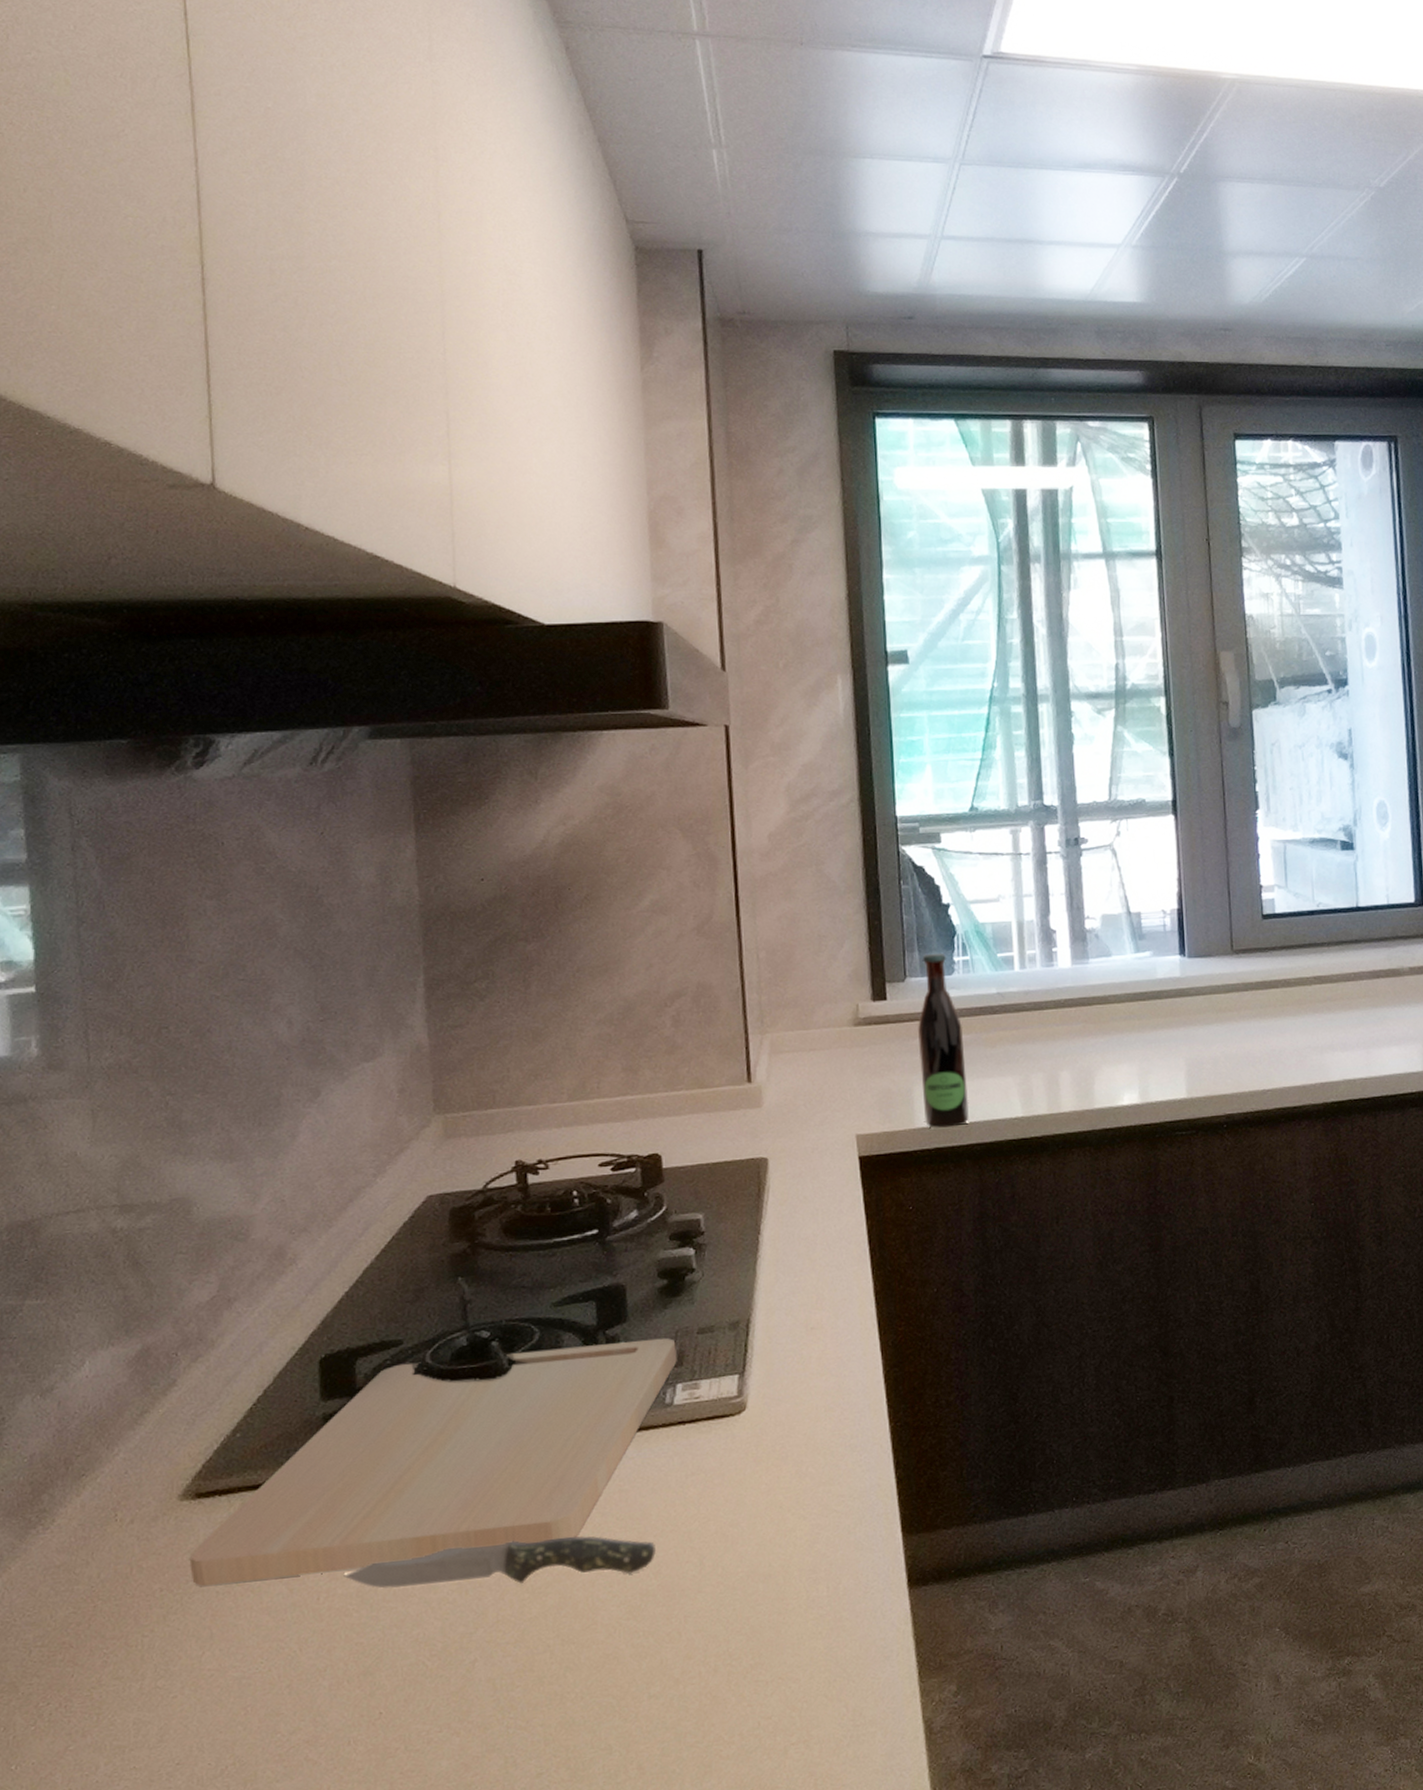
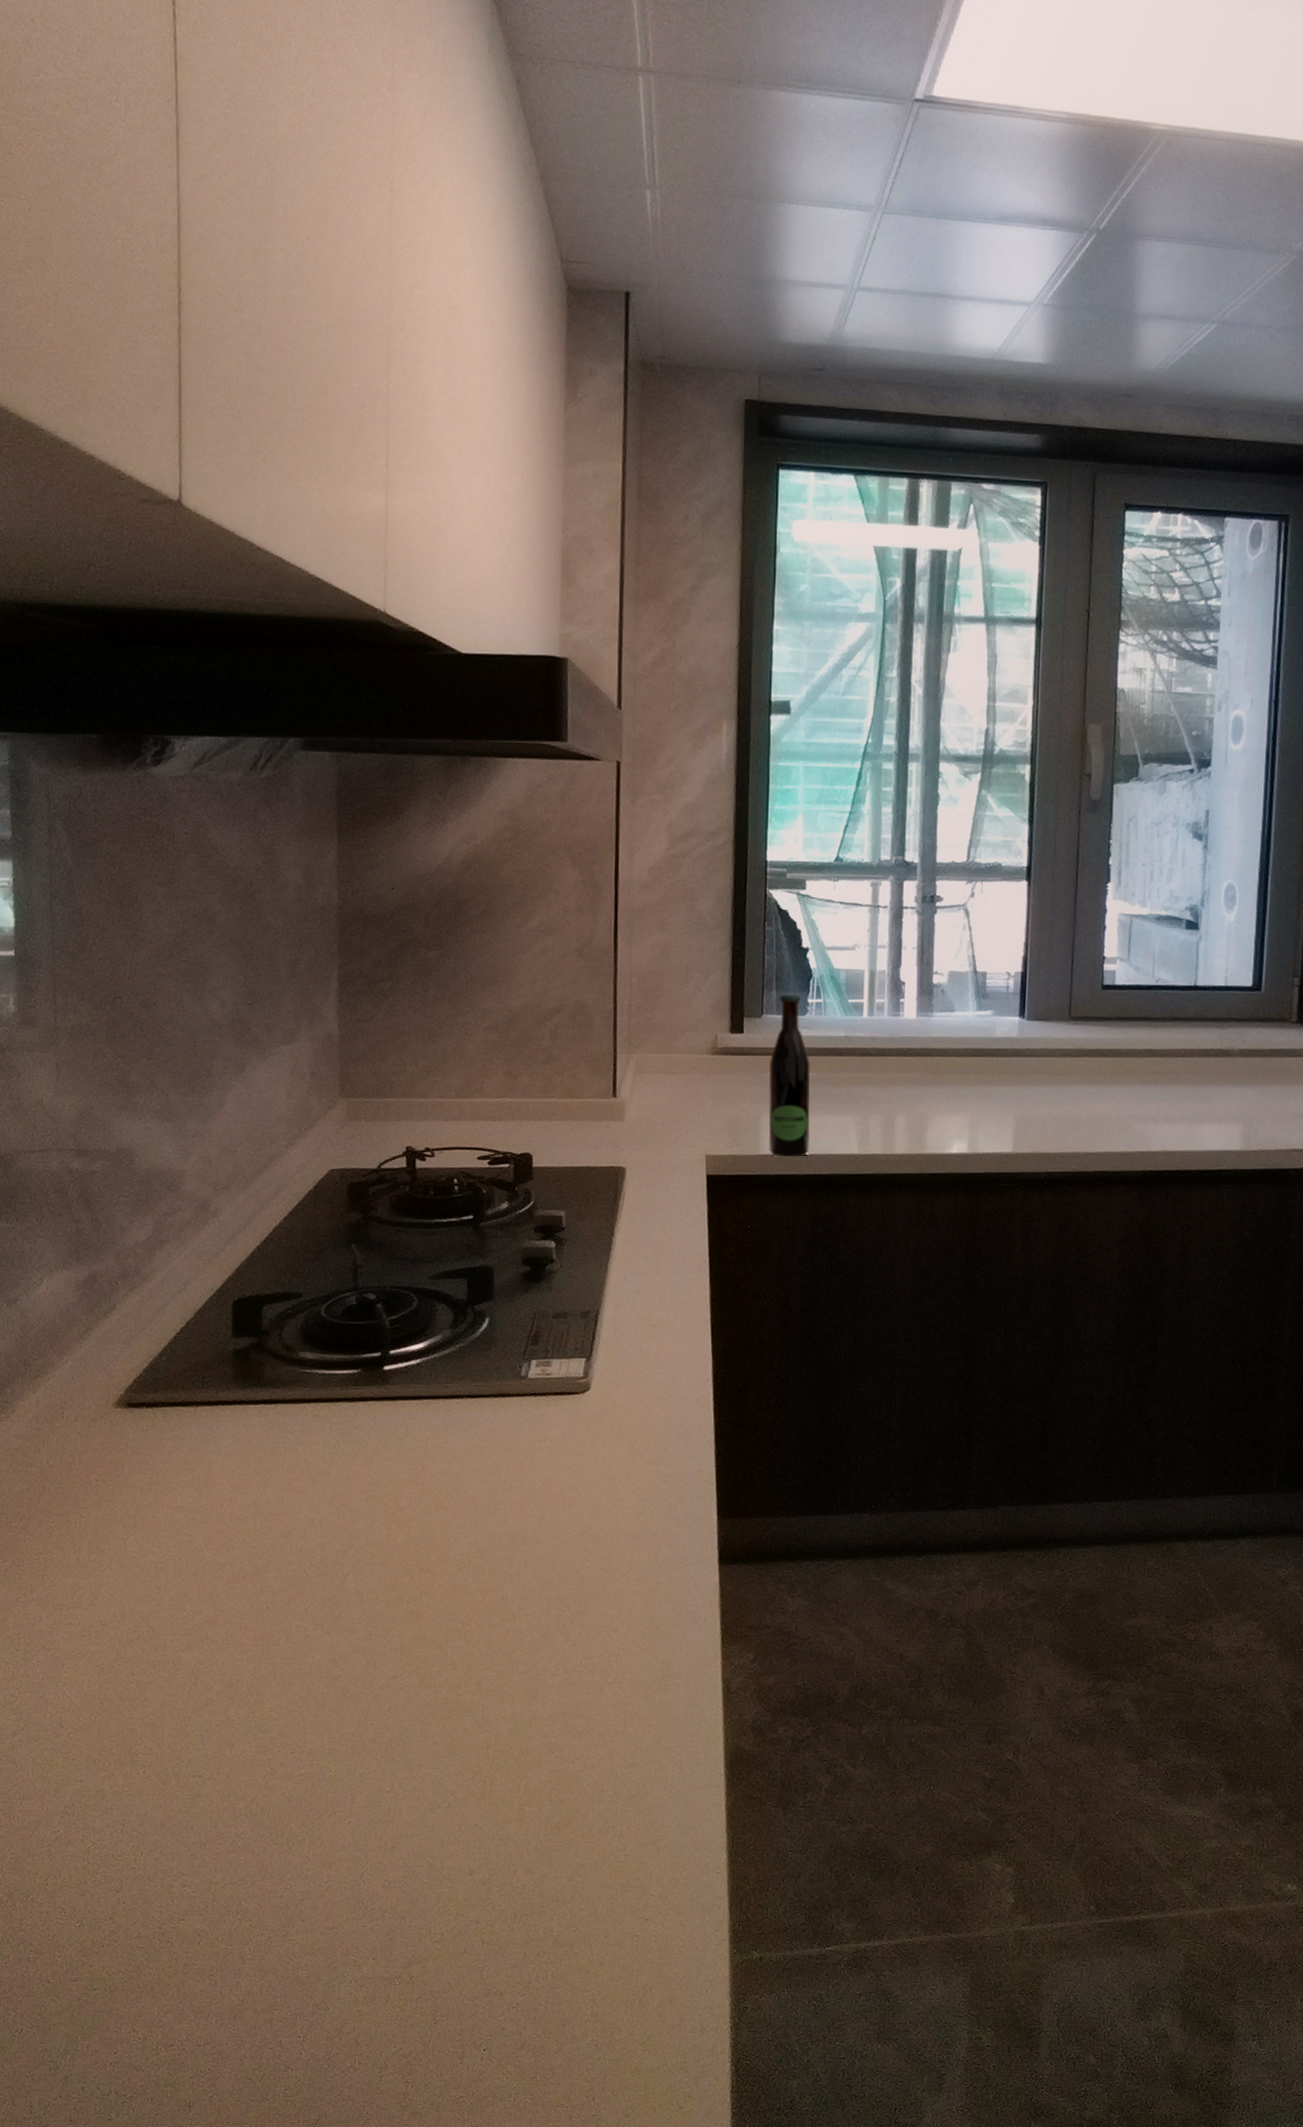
cutting board: present [189,1338,677,1587] -> none [120,1314,534,1485]
knife: present [343,1535,657,1589] -> none [243,1476,505,1519]

